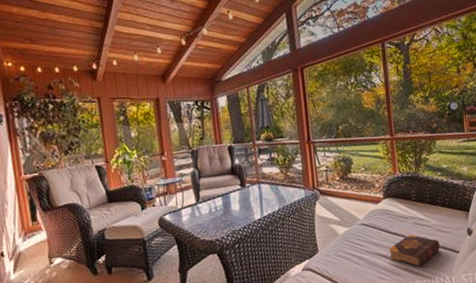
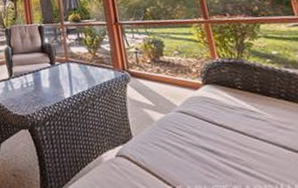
book: present [388,234,440,267] -> none [214,127,281,168]

